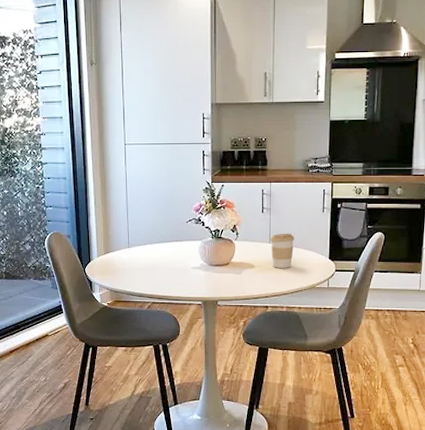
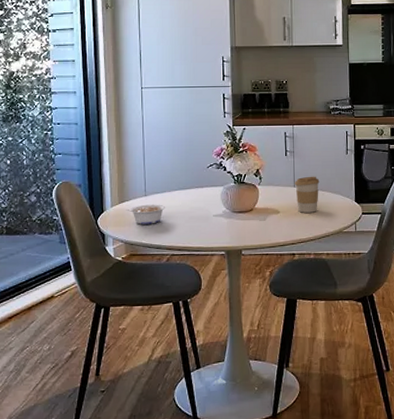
legume: none [111,255,146,274] -> present [126,204,165,225]

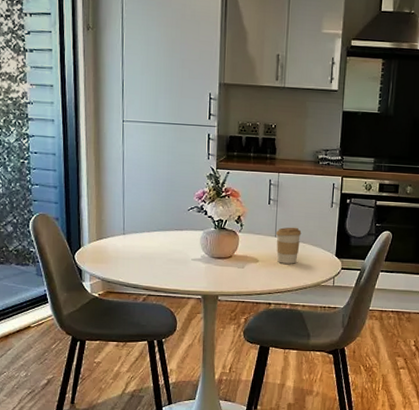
legume: present [126,204,165,225] -> none [103,243,143,263]

